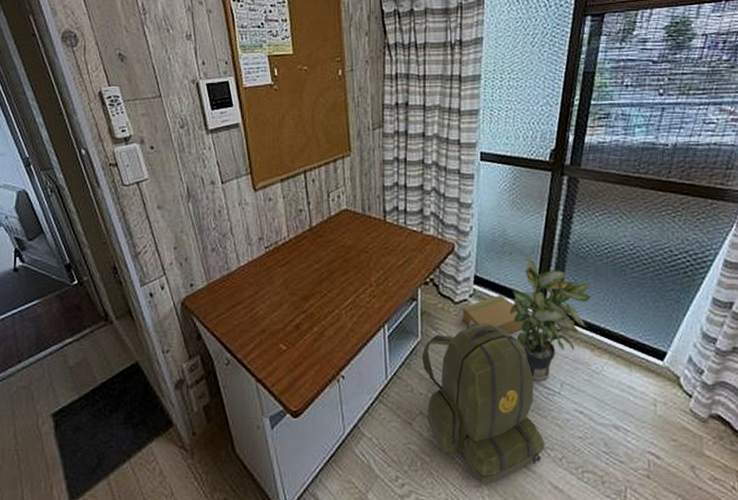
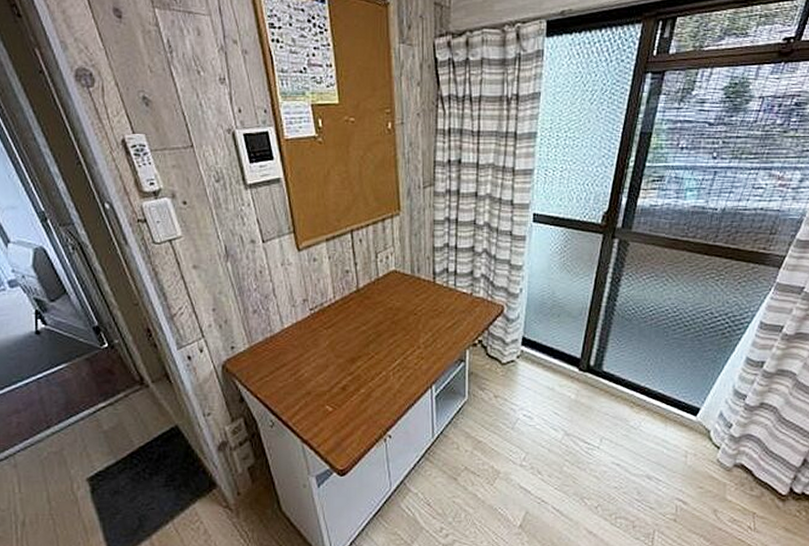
backpack: present [421,323,544,484] -> none [468,383,582,532]
box: present [462,294,526,334] -> none [509,355,570,393]
potted plant: present [510,255,592,381] -> none [556,317,635,436]

